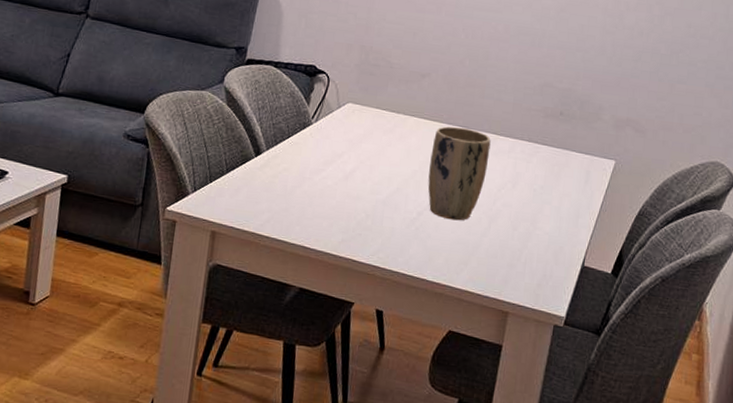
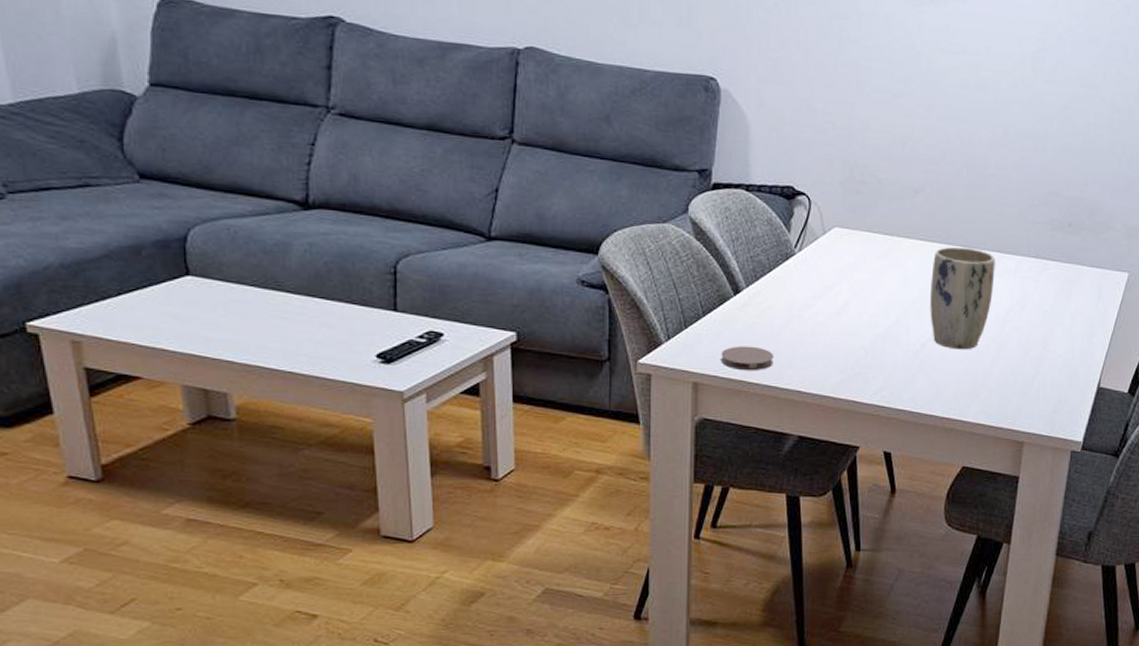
coaster: none [238,201,285,225] -> present [721,346,774,371]

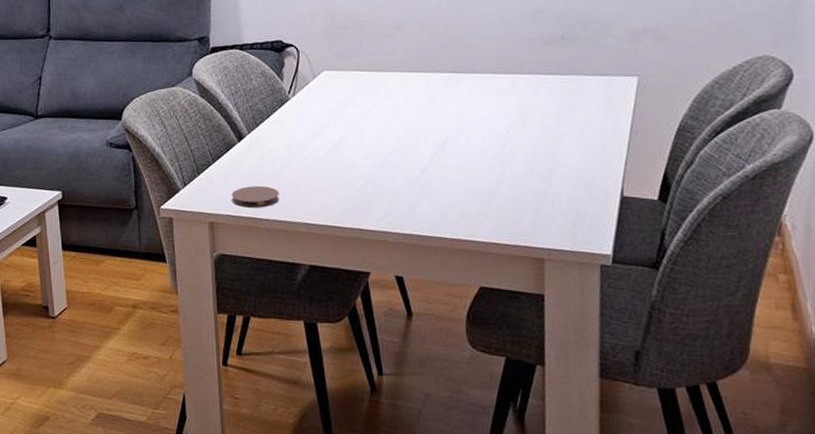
plant pot: present [930,247,996,350] -> none [422,73,489,172]

